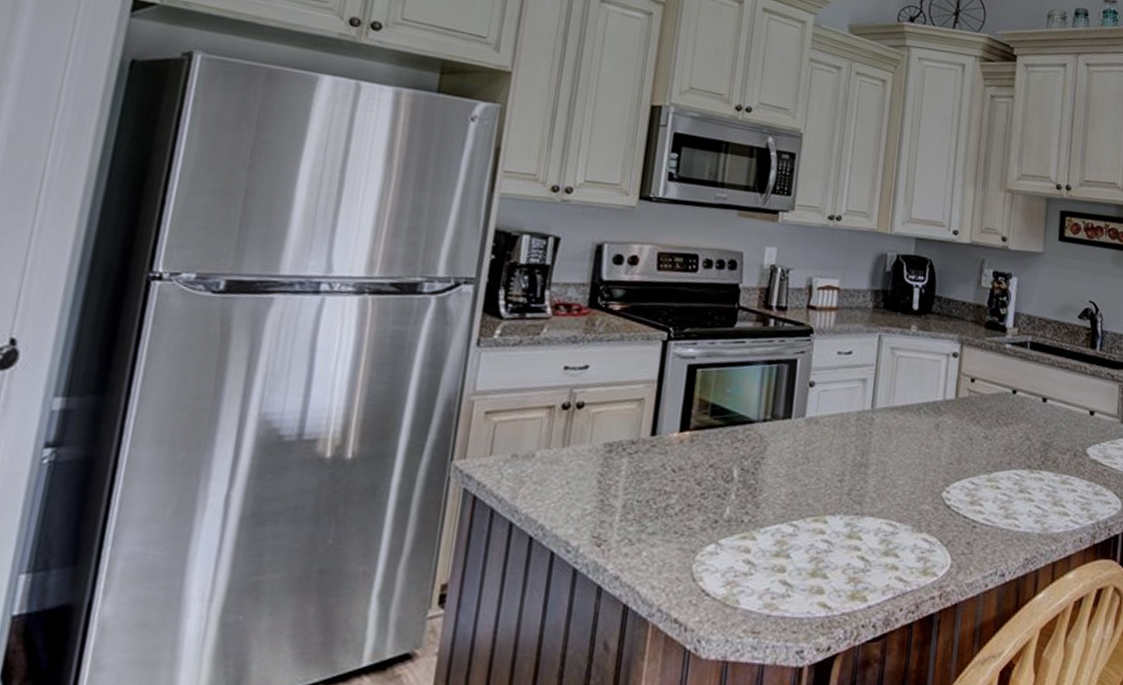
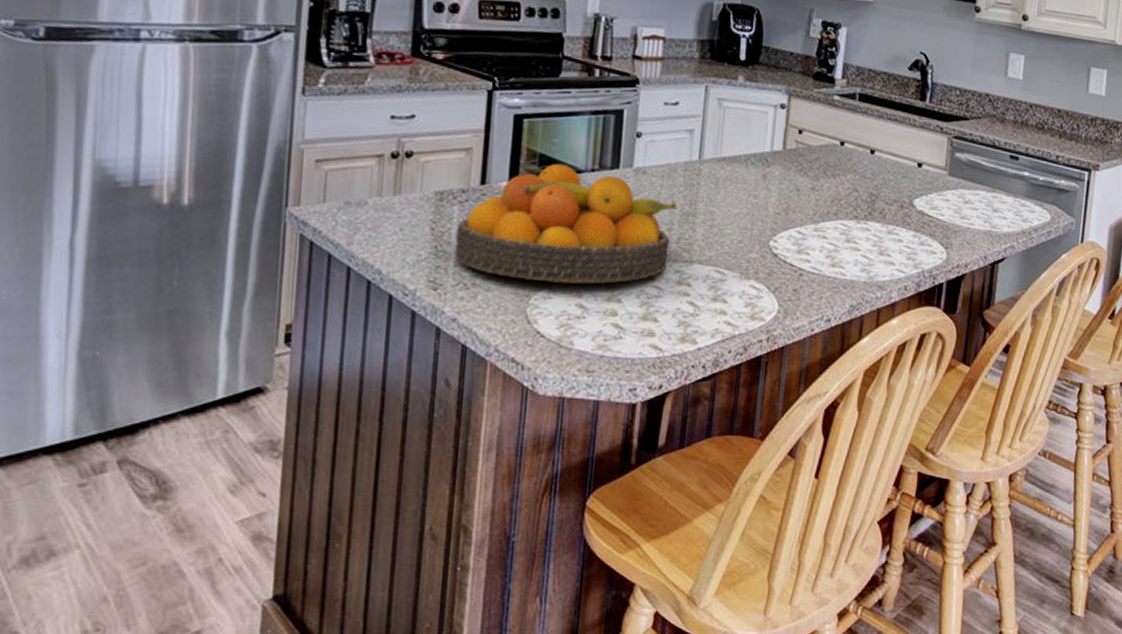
fruit bowl: none [621,413,850,539] -> present [455,163,678,284]

